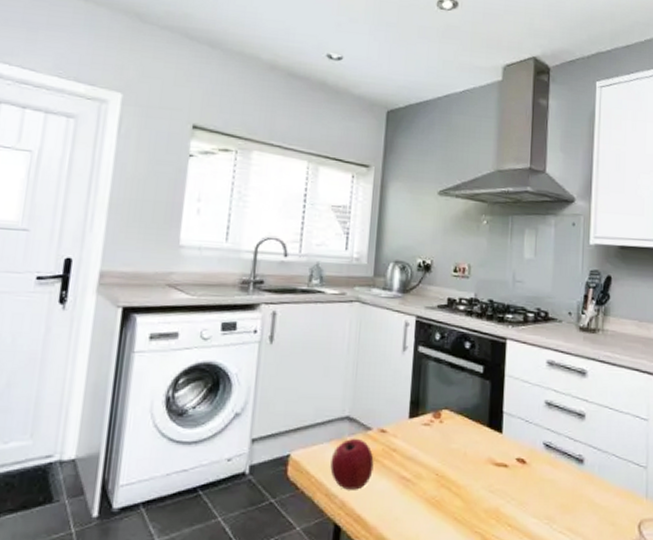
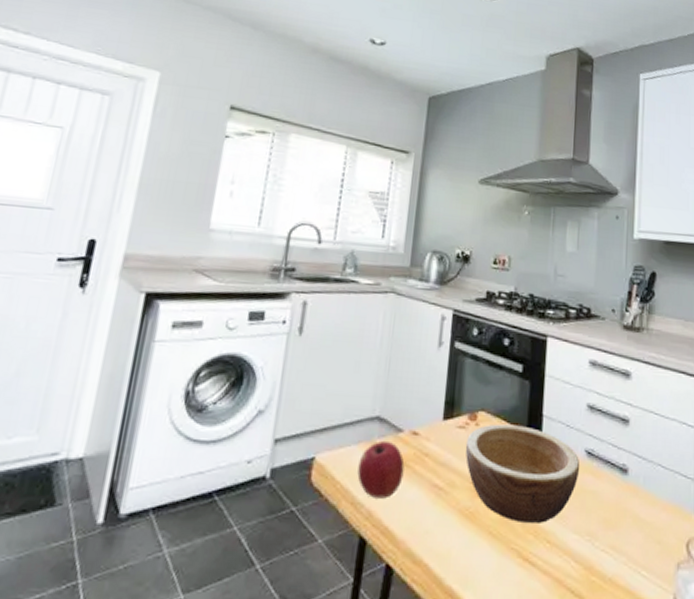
bowl: none [430,421,539,509] -> present [465,424,580,523]

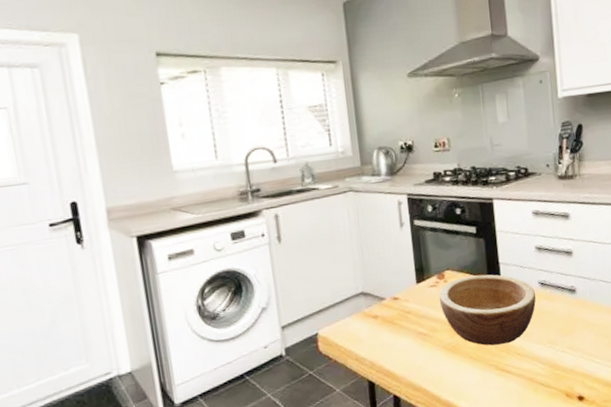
apple: present [357,440,405,499] -> none [354,308,393,352]

